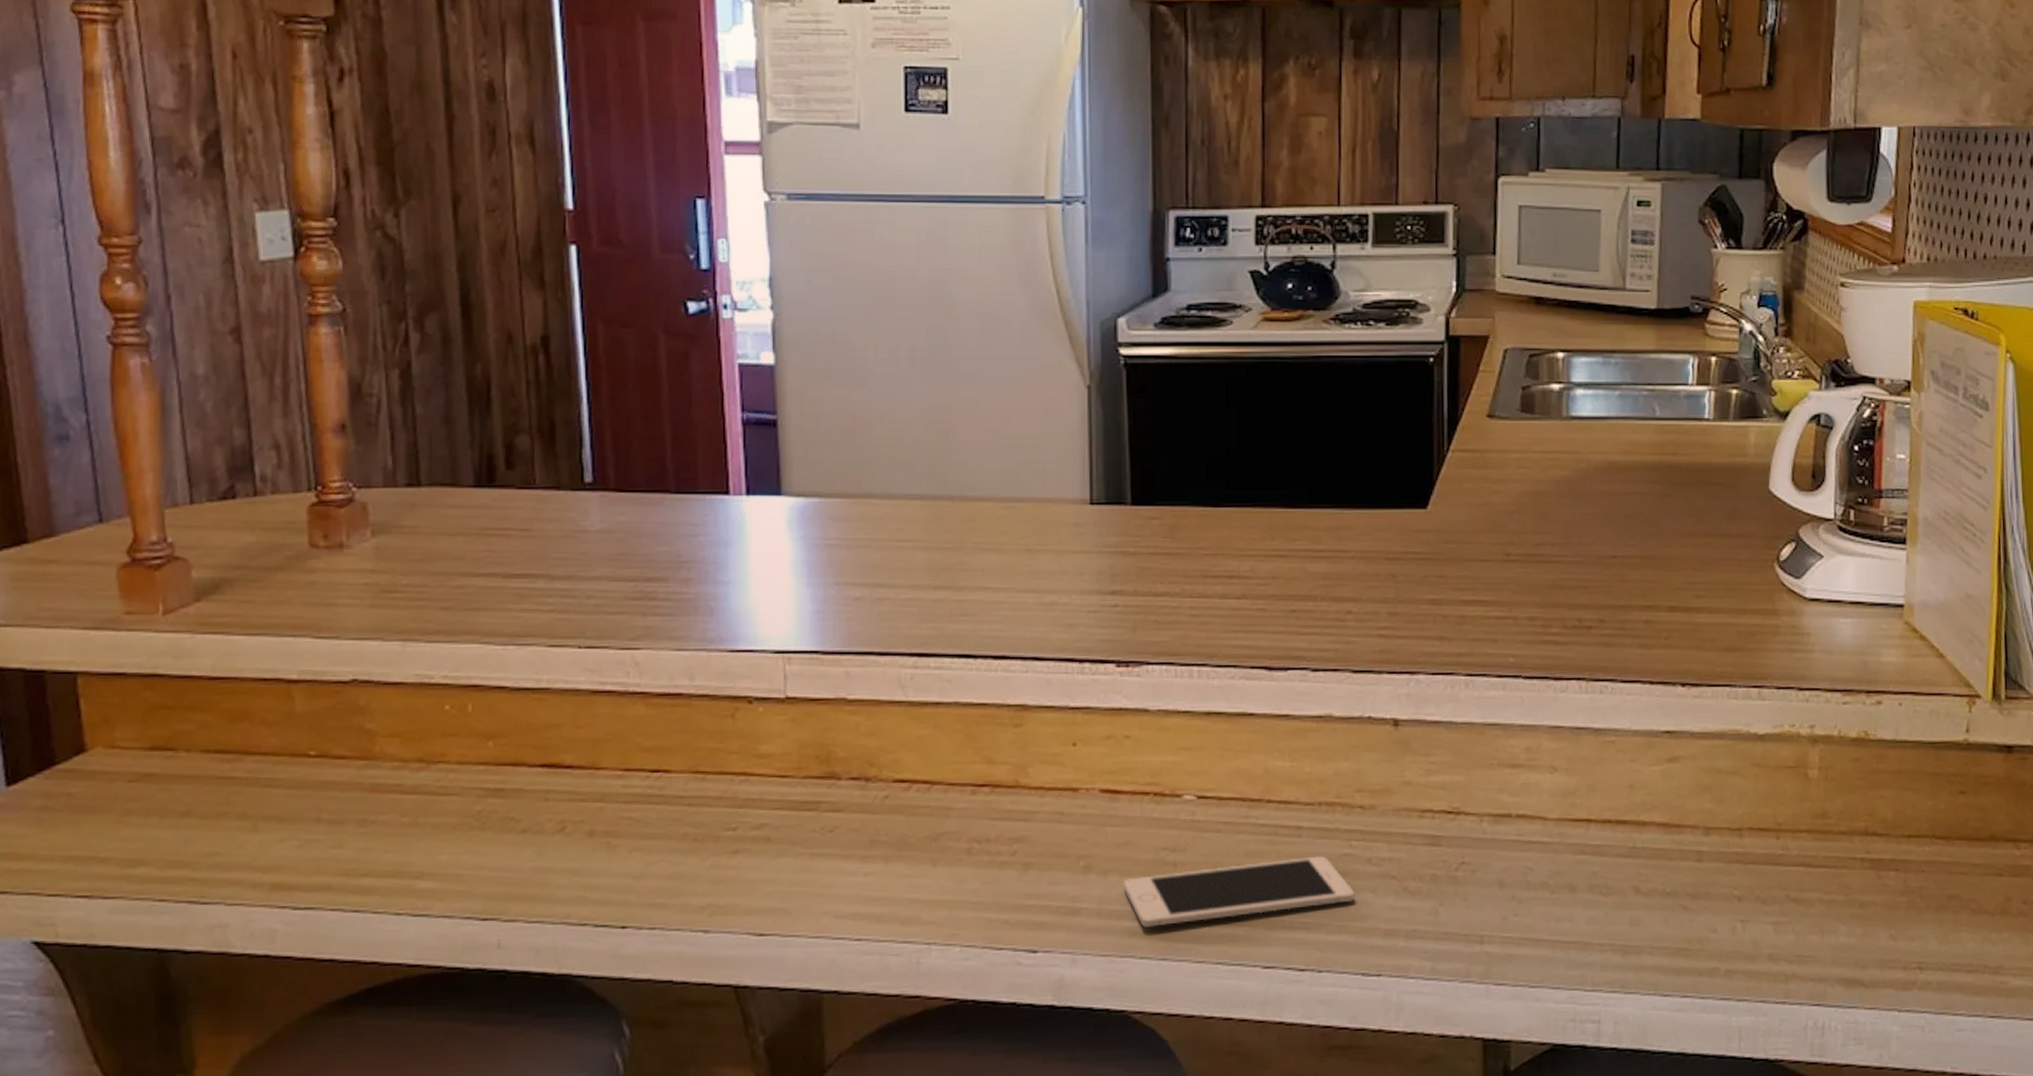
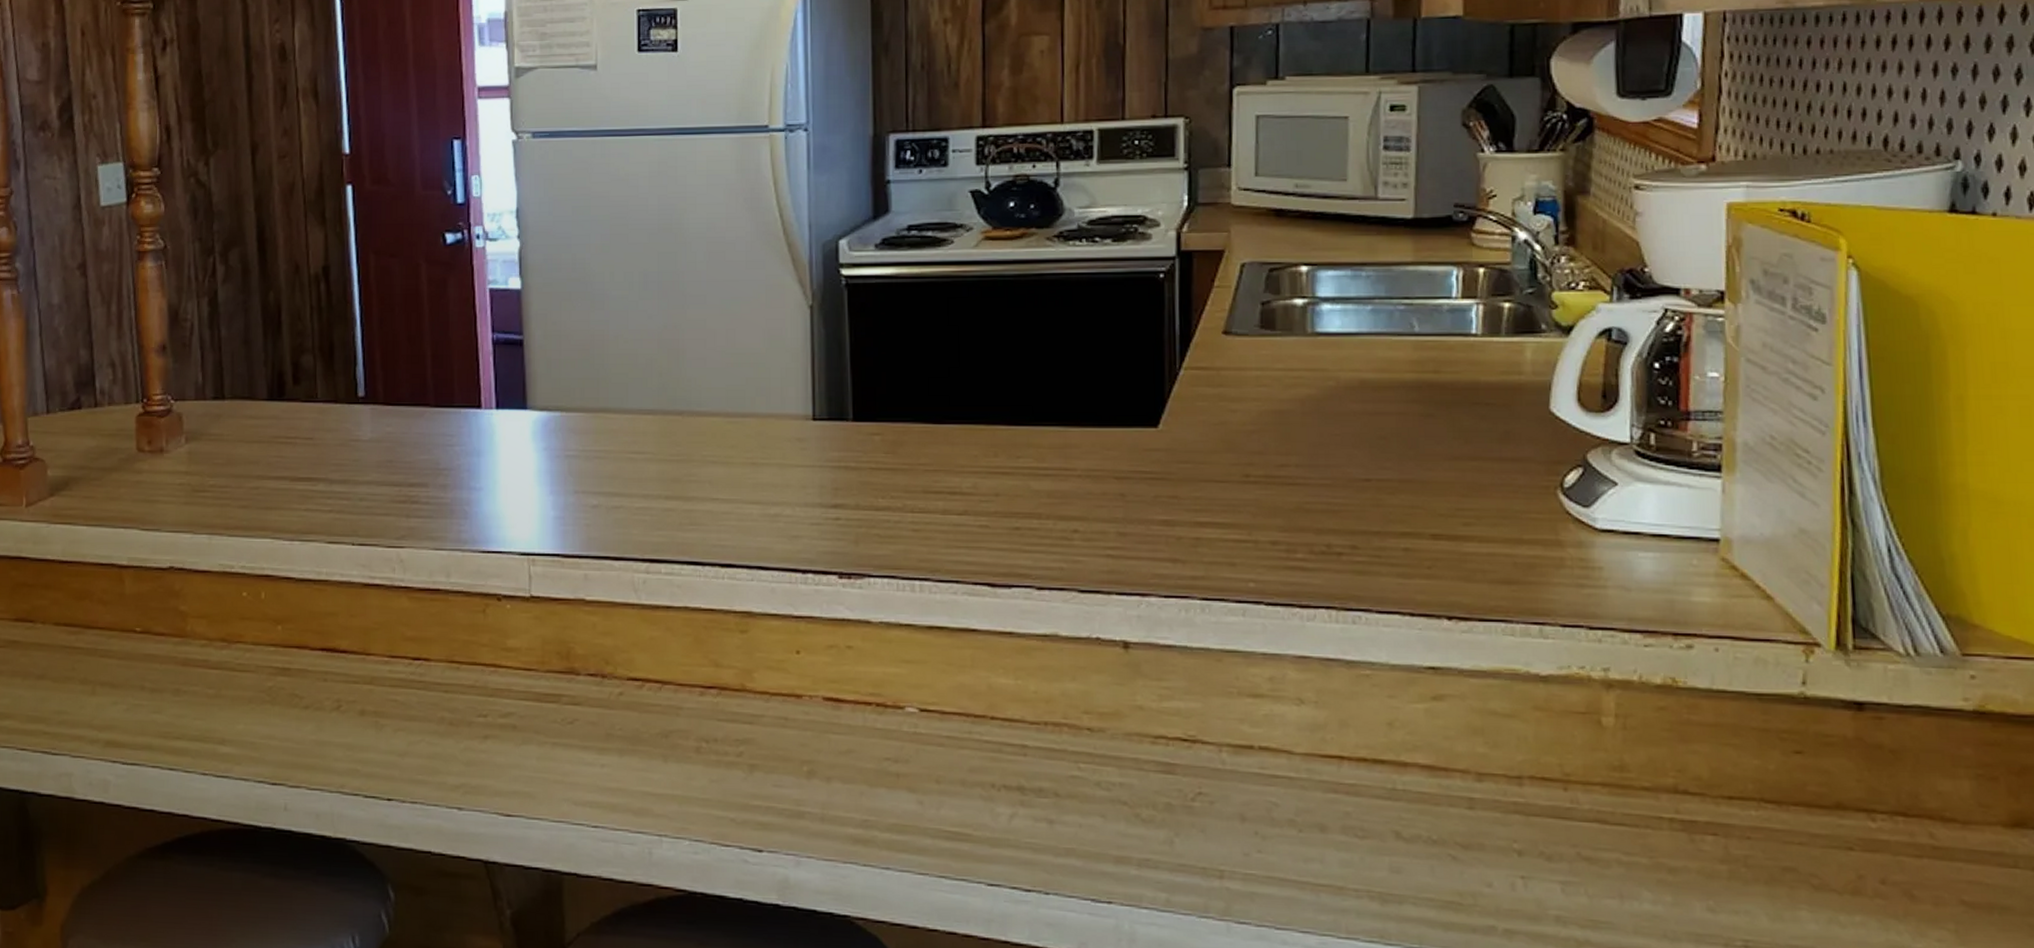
cell phone: present [1124,856,1355,927] -> none [847,776,1083,836]

